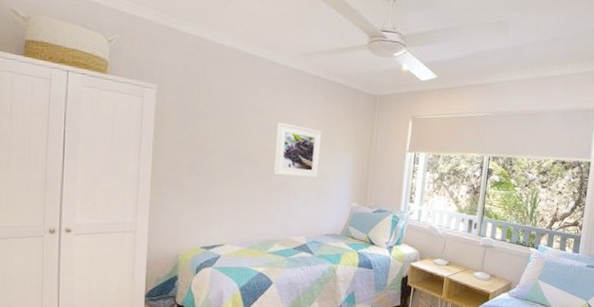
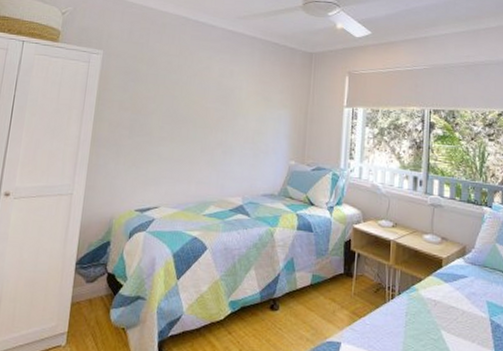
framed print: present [273,122,322,179] -> none [210,81,259,137]

